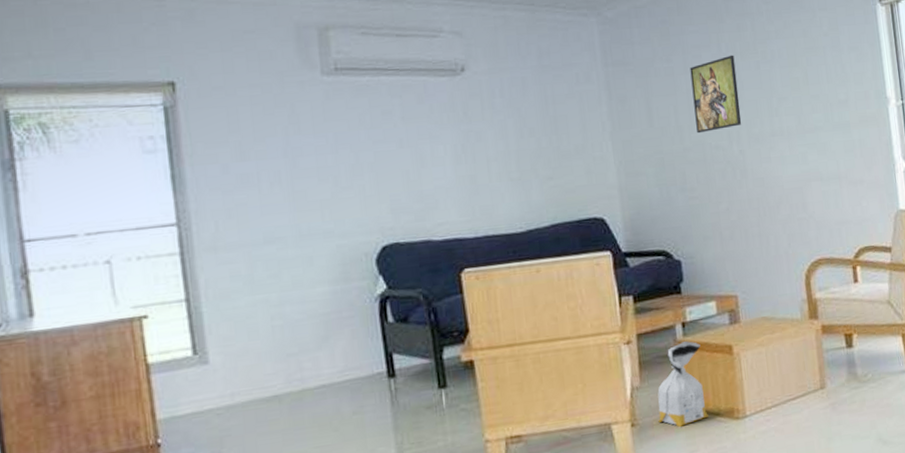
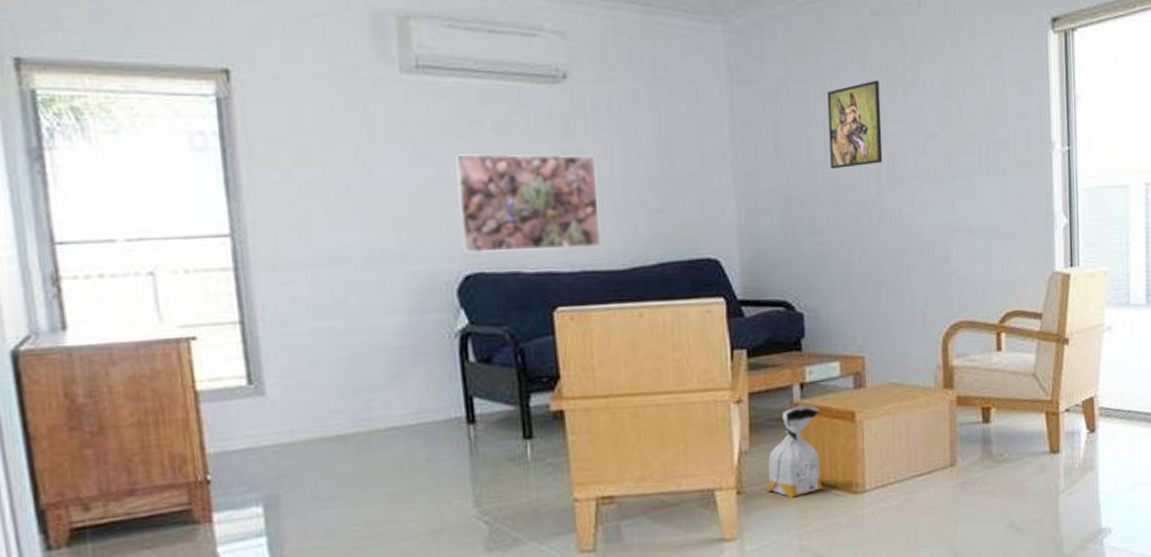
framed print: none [371,135,501,227] -> present [455,153,602,254]

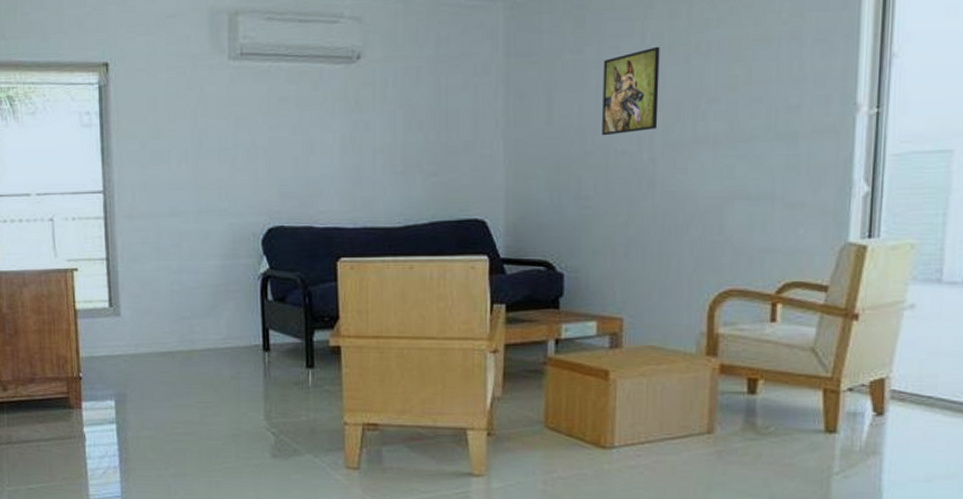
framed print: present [455,153,602,254] -> none [266,125,382,210]
bag: present [767,404,823,498] -> none [516,359,573,445]

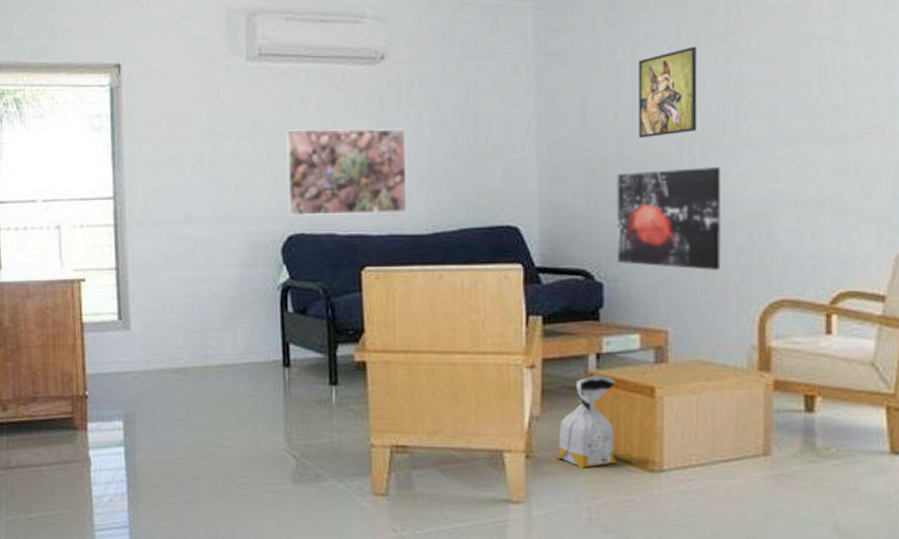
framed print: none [266,125,382,210] -> present [285,128,408,217]
bag: none [516,359,573,445] -> present [557,375,617,468]
wall art: none [578,164,678,262] -> present [617,167,722,270]

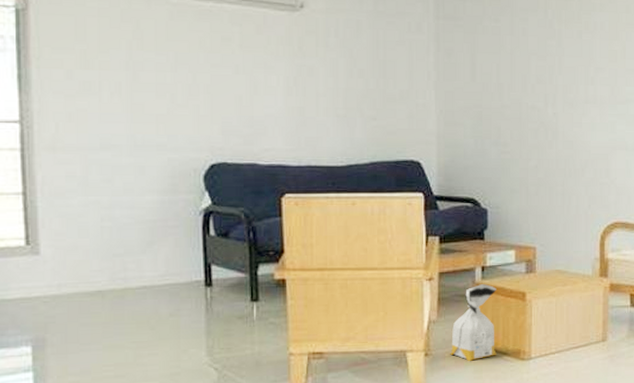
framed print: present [285,128,408,217] -> none [208,65,325,147]
wall art: present [617,167,722,270] -> none [499,118,575,199]
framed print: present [638,46,698,139] -> none [516,21,559,93]

